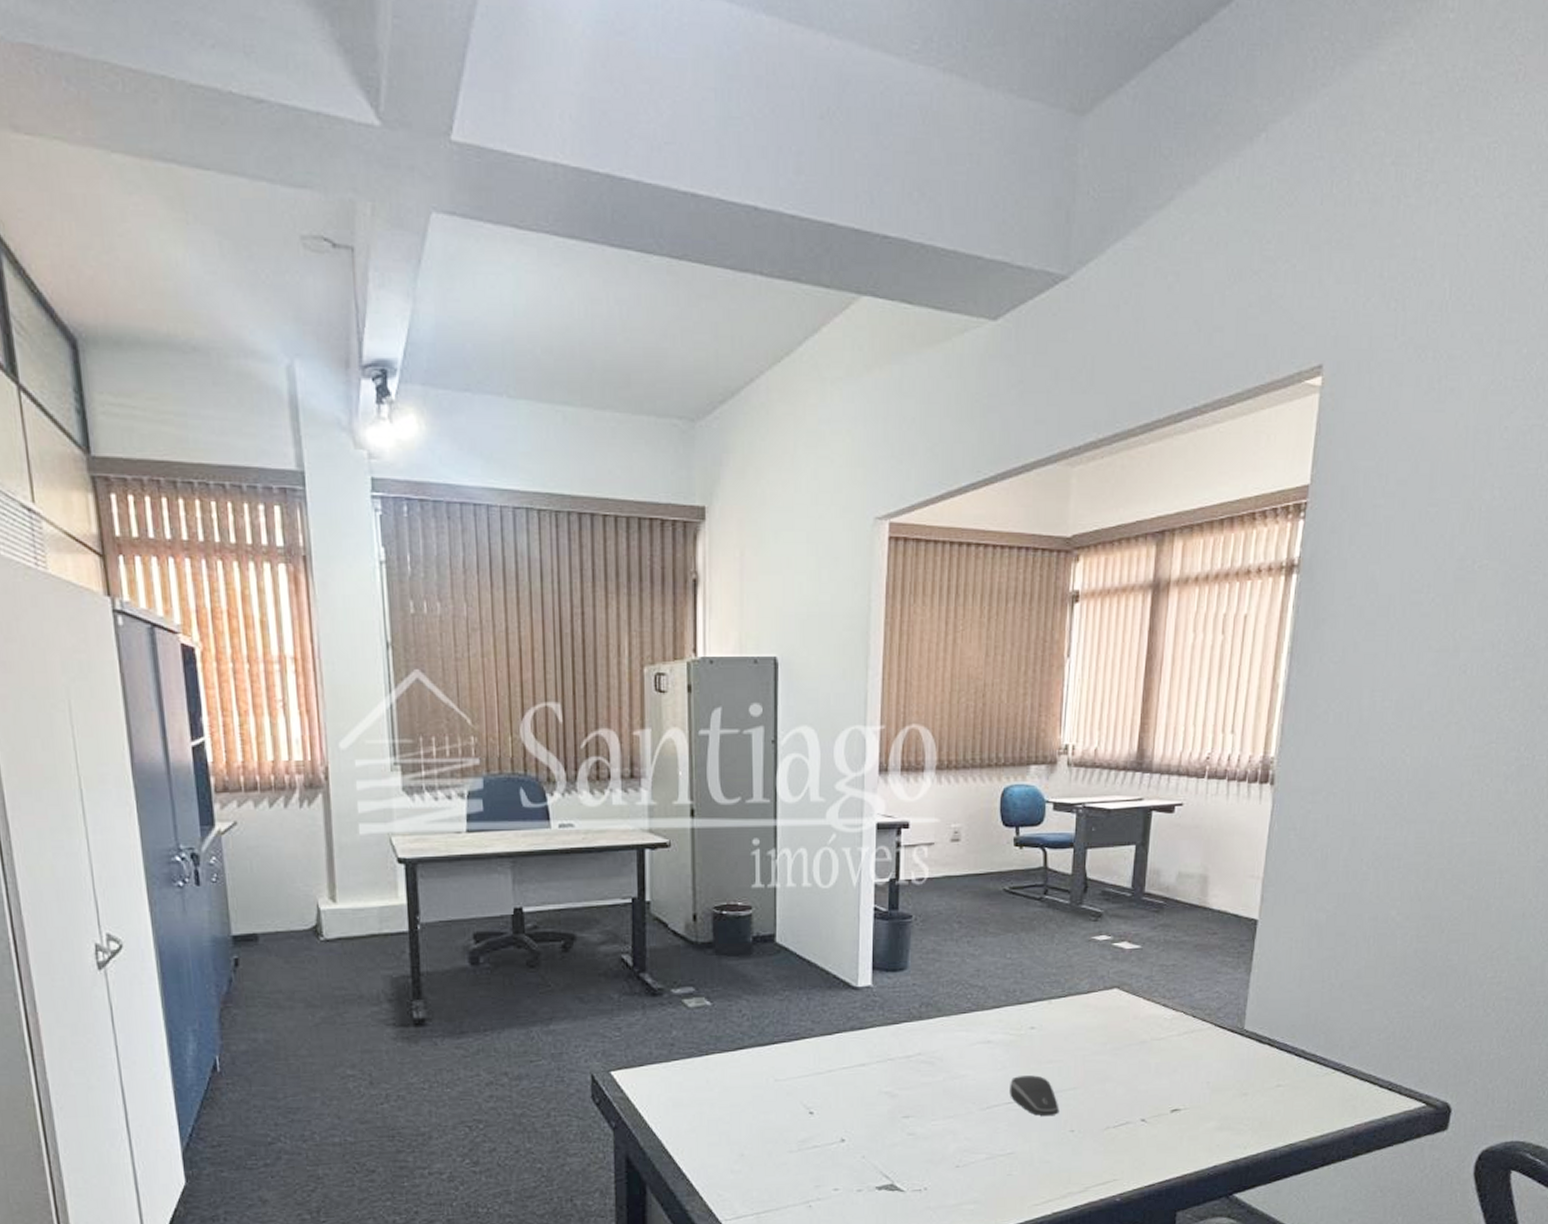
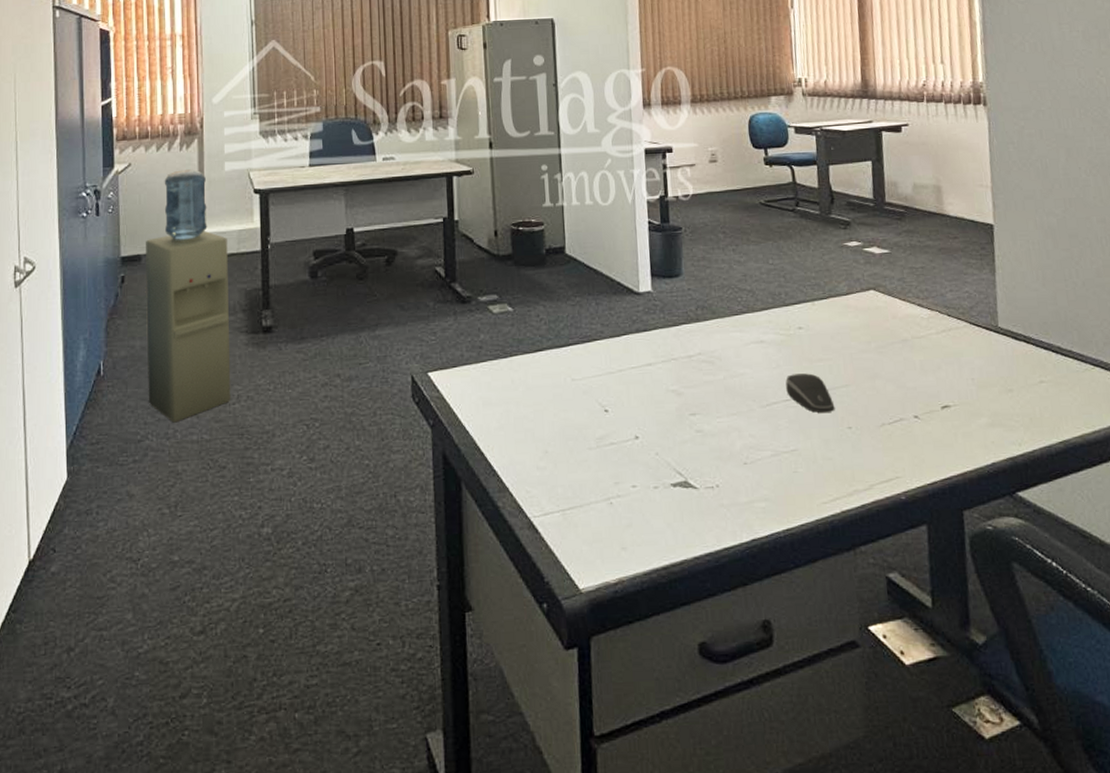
water cooler: none [263,831,379,1124] -> present [146,169,231,423]

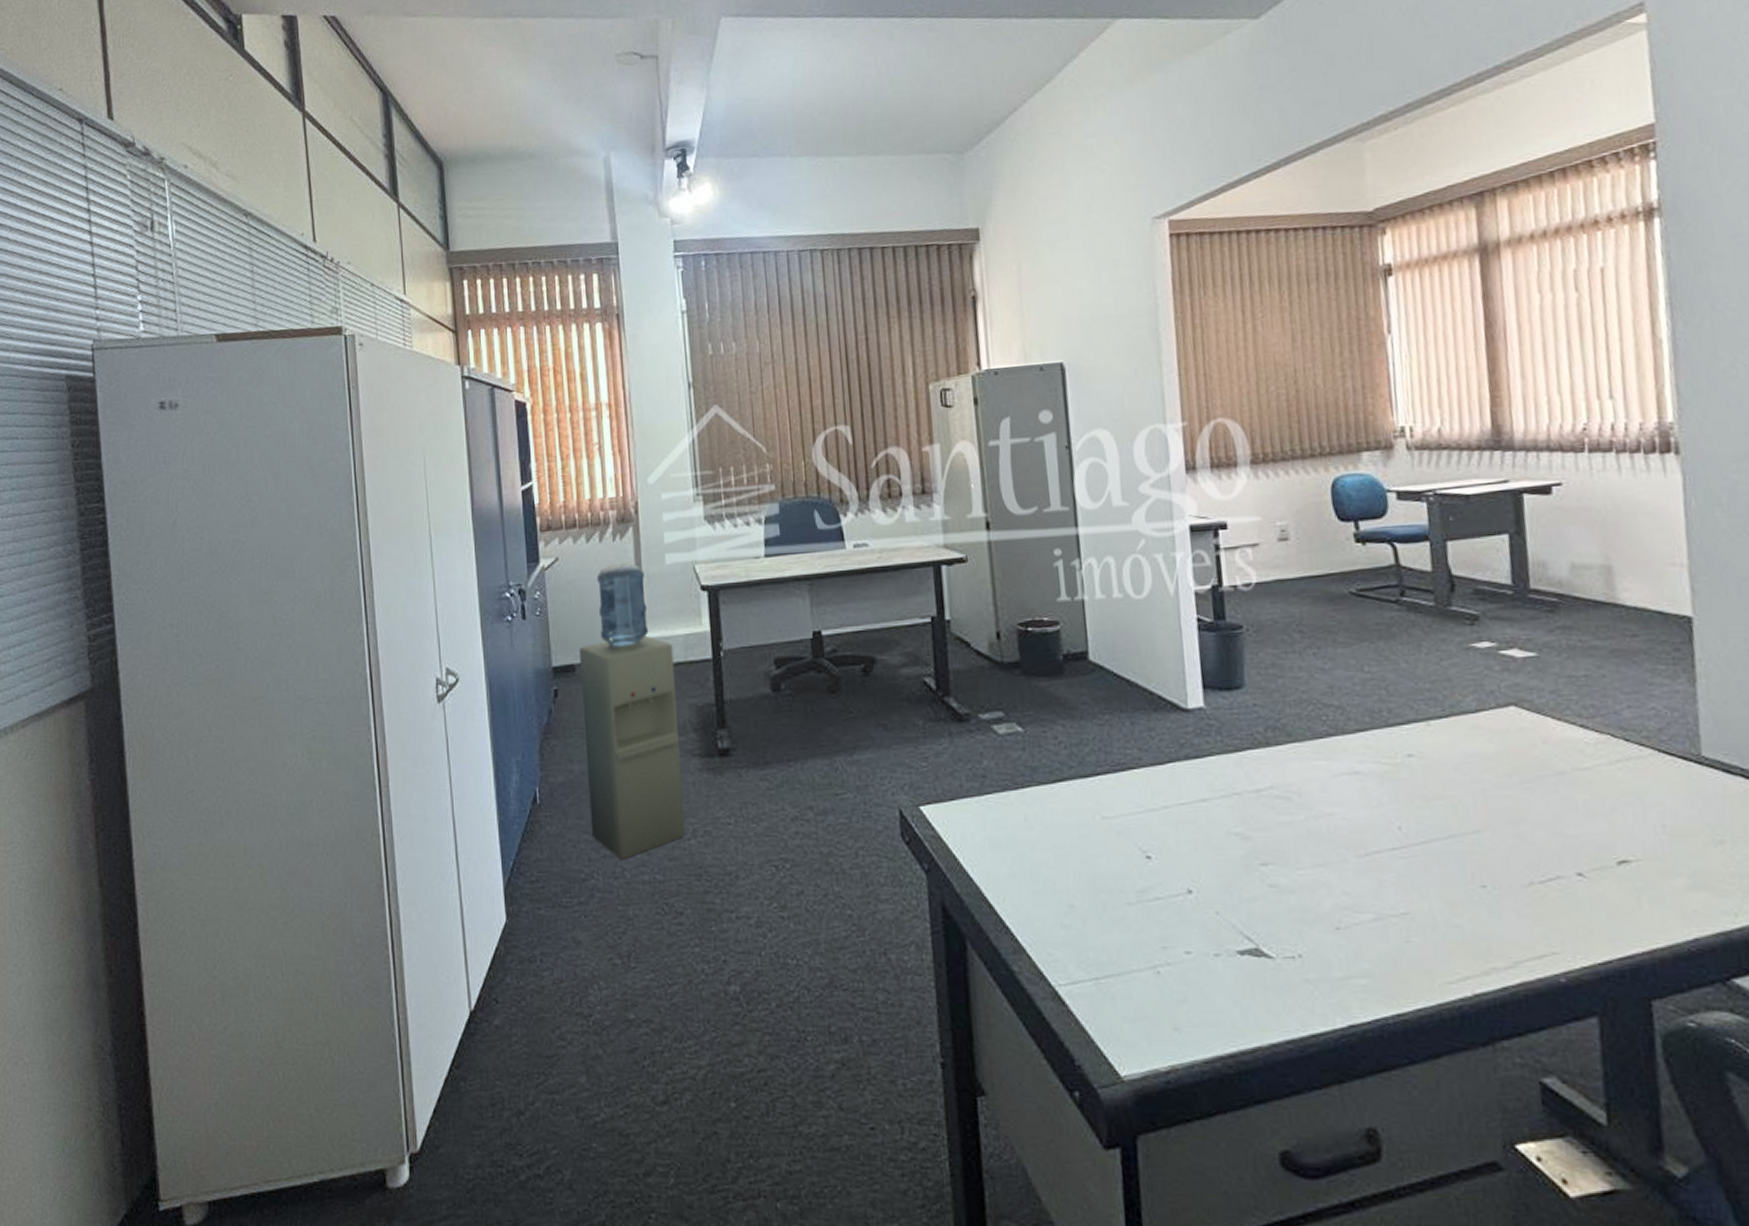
computer mouse: present [785,373,835,413] -> none [1391,814,1462,866]

